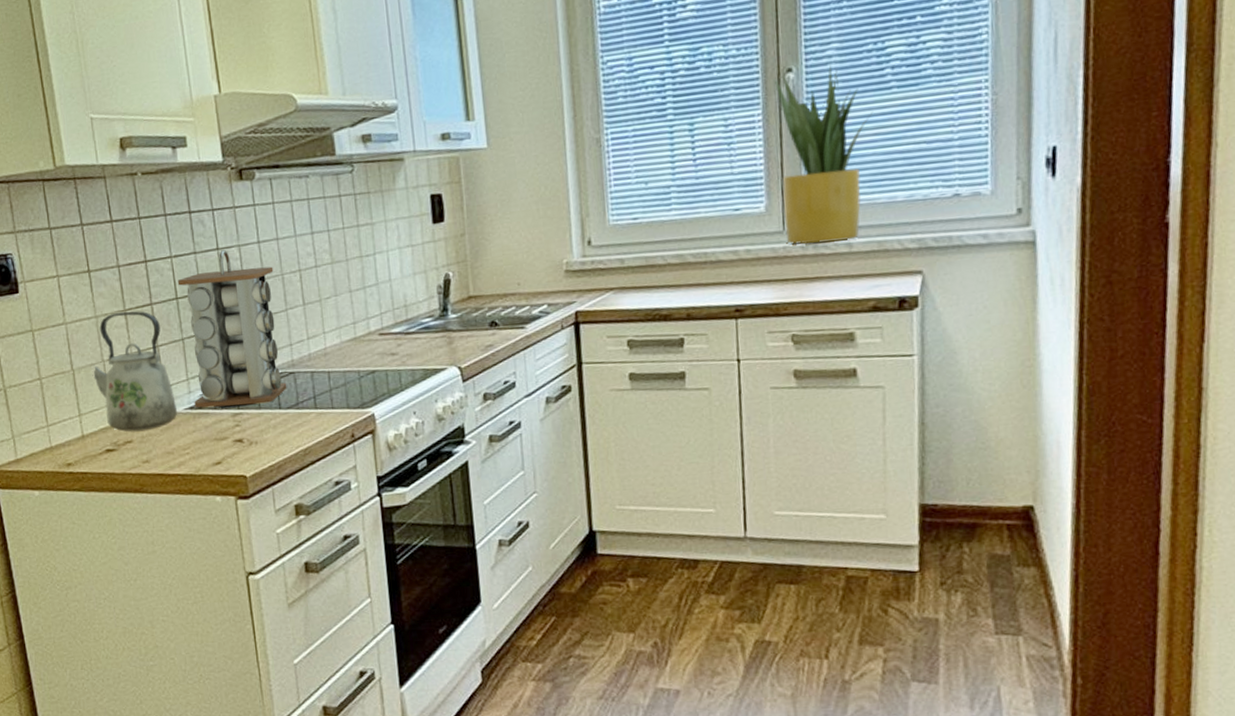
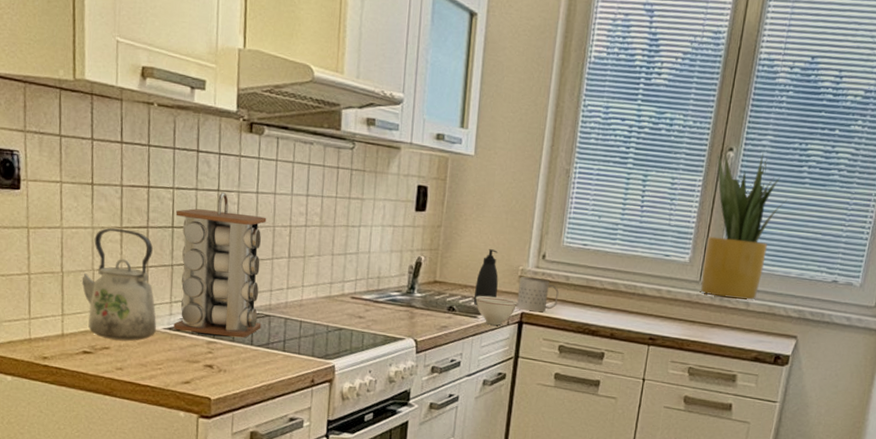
soap dispenser: none [516,247,544,314] -> present [473,249,498,305]
bowl: none [519,299,569,333] -> present [475,295,518,326]
mug: none [565,268,616,309] -> present [516,277,559,313]

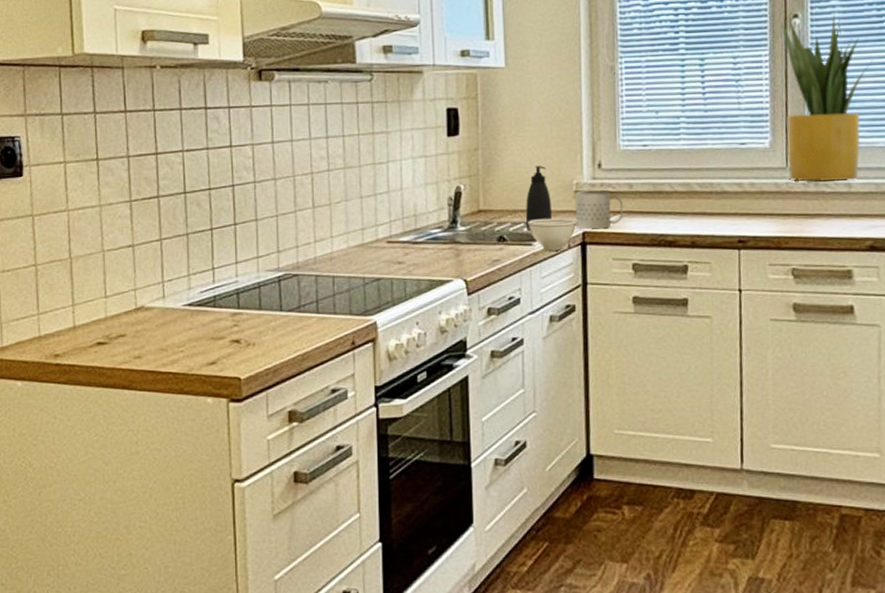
kettle: present [80,227,157,342] -> none [90,202,176,326]
spice rack: present [173,192,267,338] -> none [187,148,290,307]

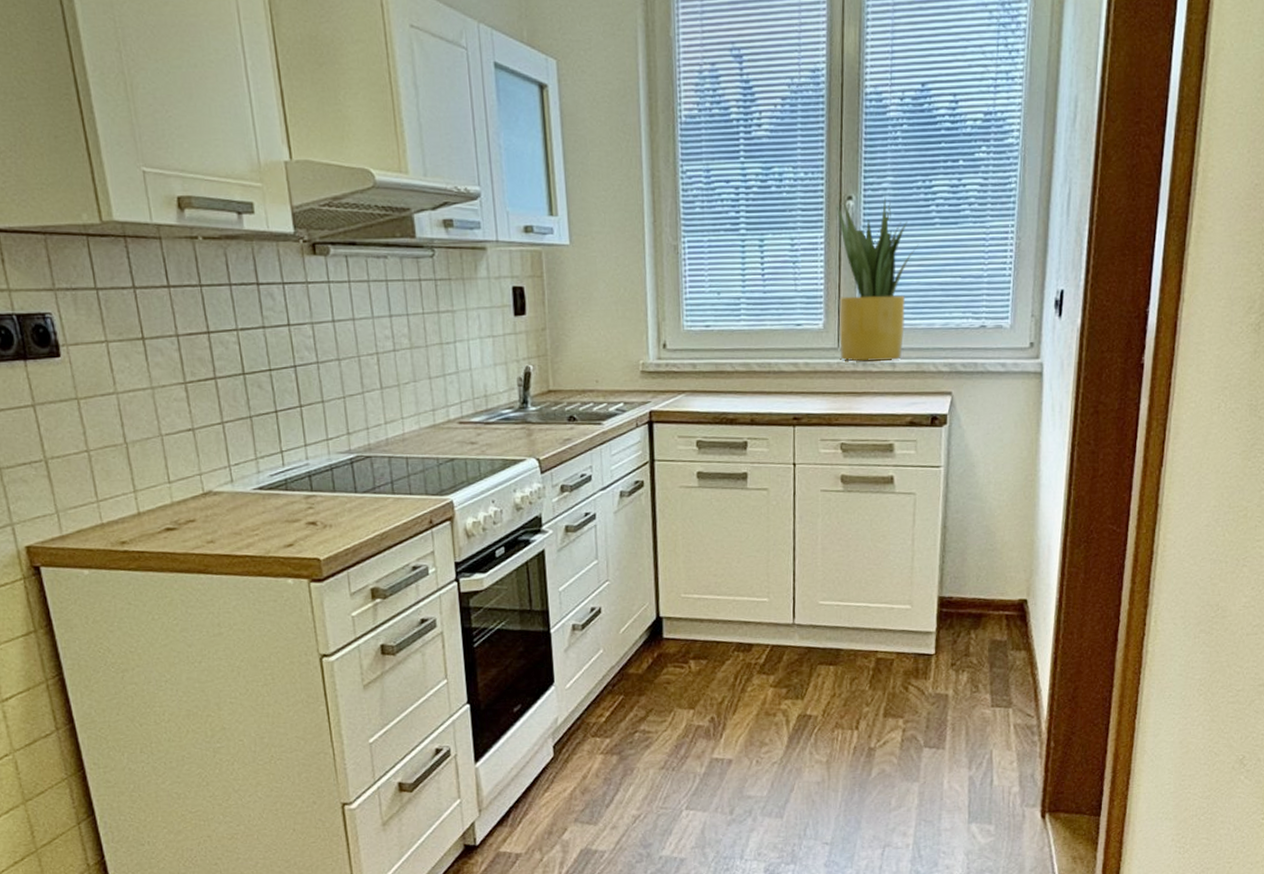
soap dispenser: present [525,166,553,231] -> none [594,346,621,410]
bowl: present [528,218,577,251] -> none [597,397,644,430]
mug: present [574,190,624,230] -> none [641,370,688,409]

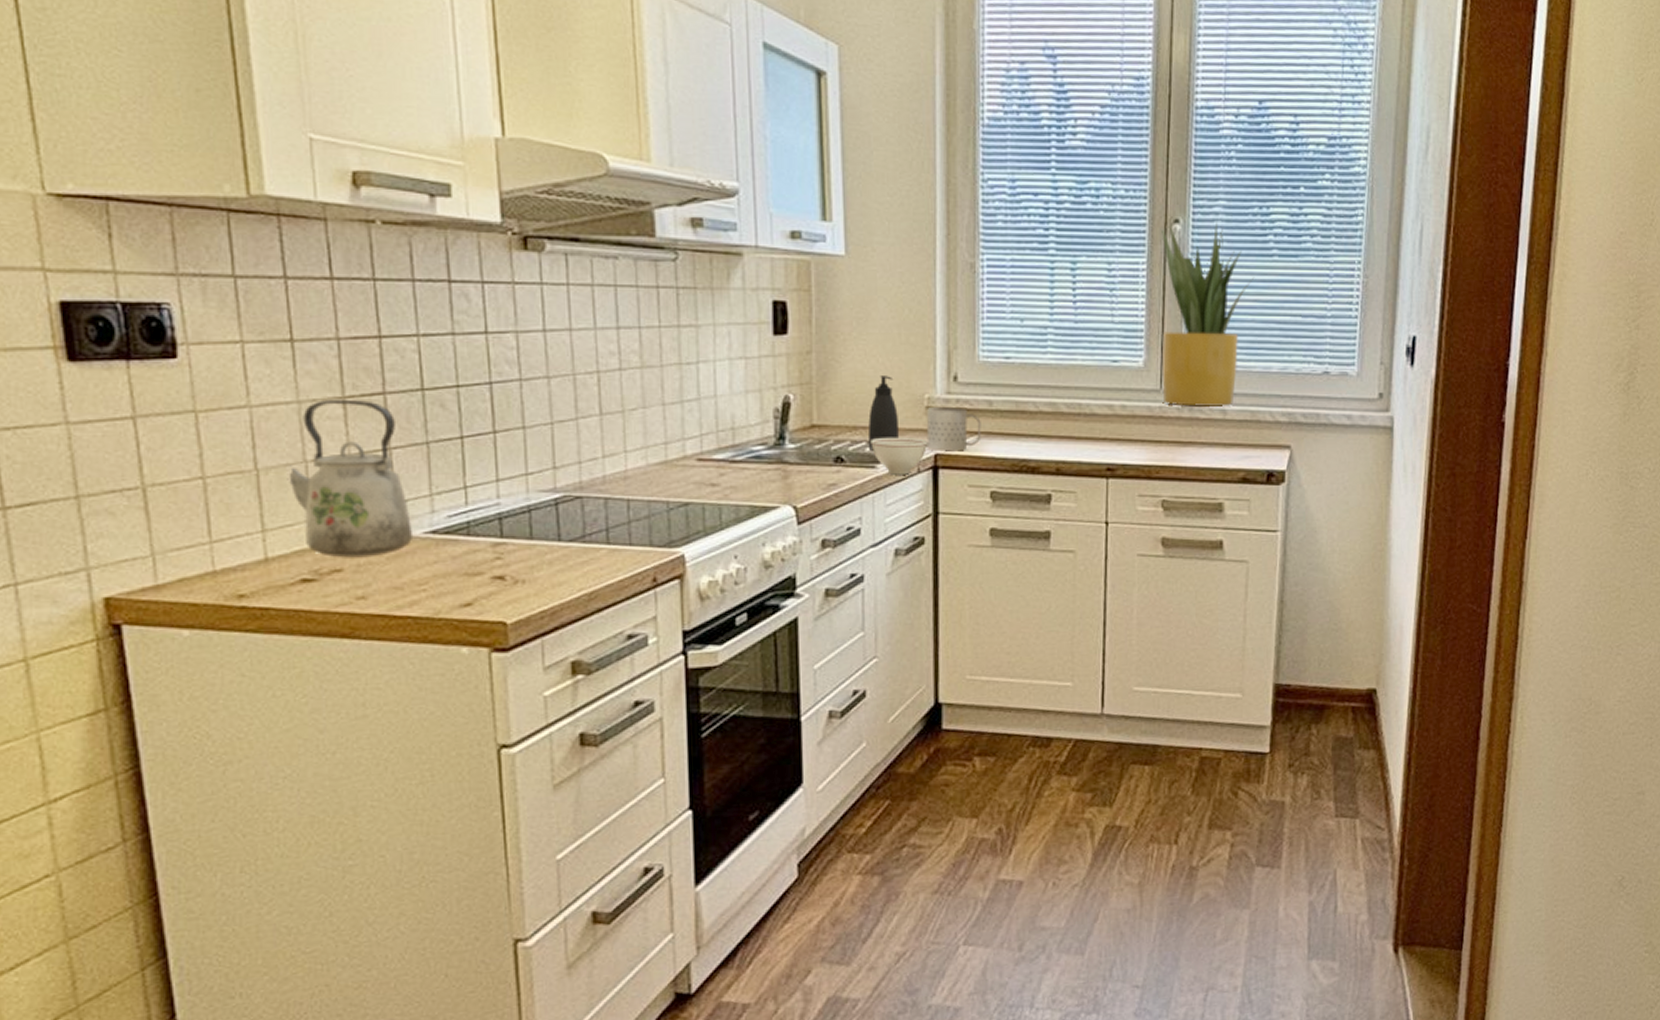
kettle: none [149,384,246,511] -> present [287,399,414,558]
soap dispenser: none [594,346,621,410] -> present [867,376,900,451]
bowl: none [597,397,644,430] -> present [871,437,928,475]
mug: none [641,370,688,409] -> present [926,407,981,452]

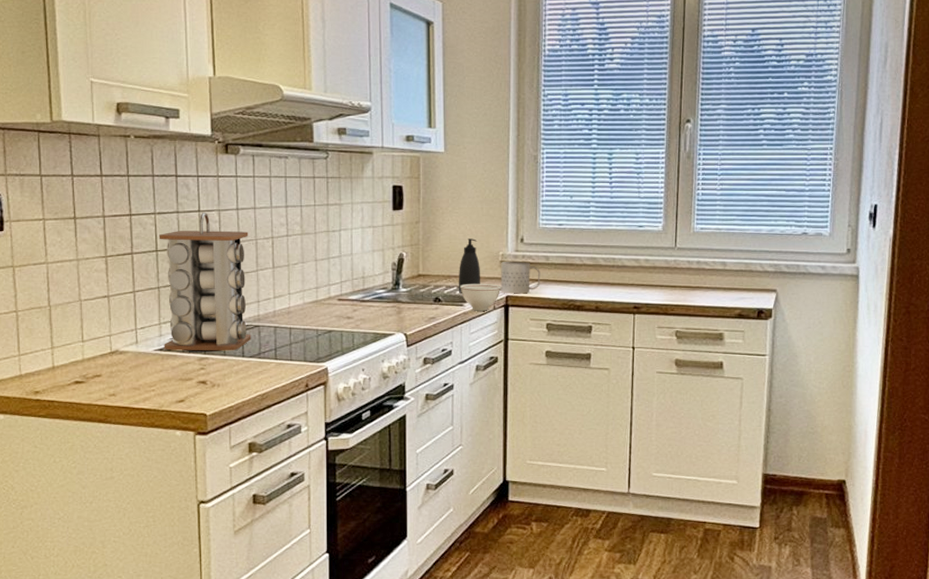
kettle: present [287,399,414,558] -> none [68,257,148,367]
spice rack: none [425,335,571,536] -> present [159,213,251,353]
planter: present [1161,222,1255,407] -> none [676,121,749,260]

